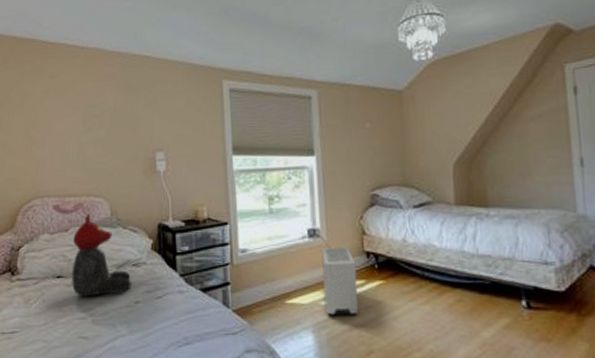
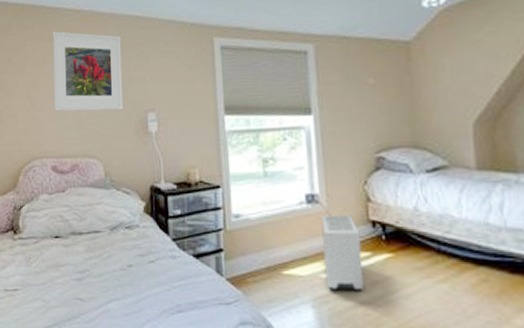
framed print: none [55,68,131,150] -> present [53,31,123,112]
teddy bear: present [72,213,132,297] -> none [68,174,125,258]

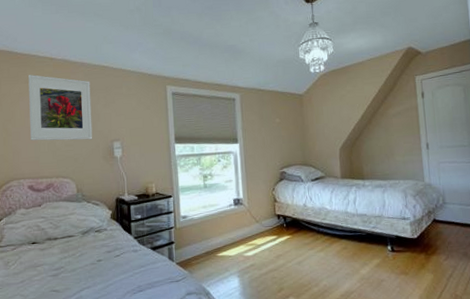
air purifier: present [321,215,365,292] -> none [244,212,272,264]

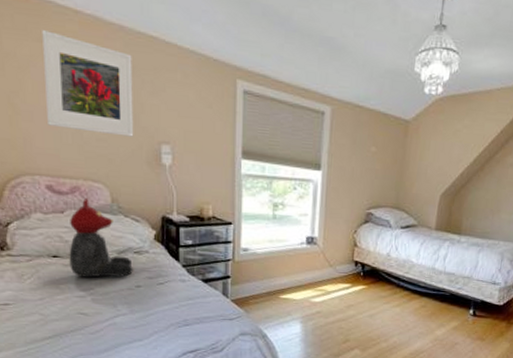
teddy bear: none [44,191,95,258] -> present [69,197,133,278]

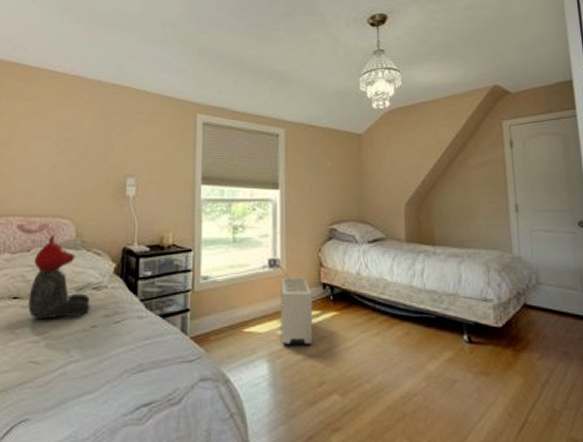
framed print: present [42,30,134,137] -> none [28,91,107,173]
air purifier: none [314,255,345,312] -> present [280,278,313,346]

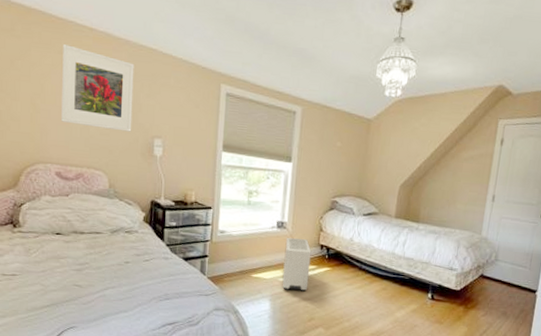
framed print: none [28,91,107,173] -> present [61,44,134,132]
teddy bear: present [28,234,90,319] -> none [70,183,123,254]

